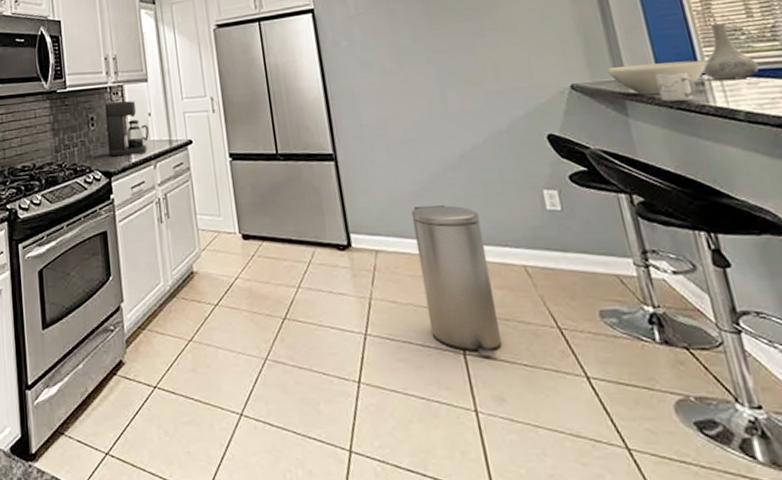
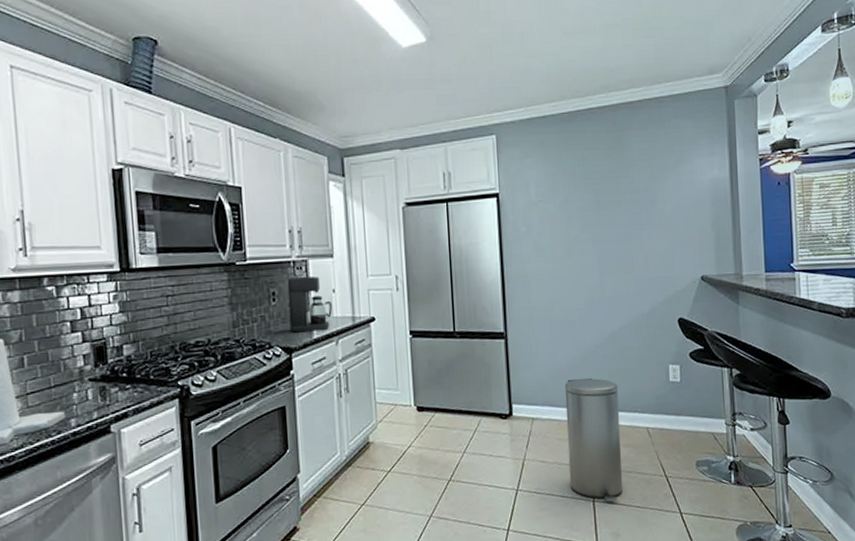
bowl: present [606,60,708,95] -> none [729,259,800,287]
mug: present [655,71,697,102] -> none [763,268,789,294]
vase: present [703,23,760,80] -> none [796,229,833,277]

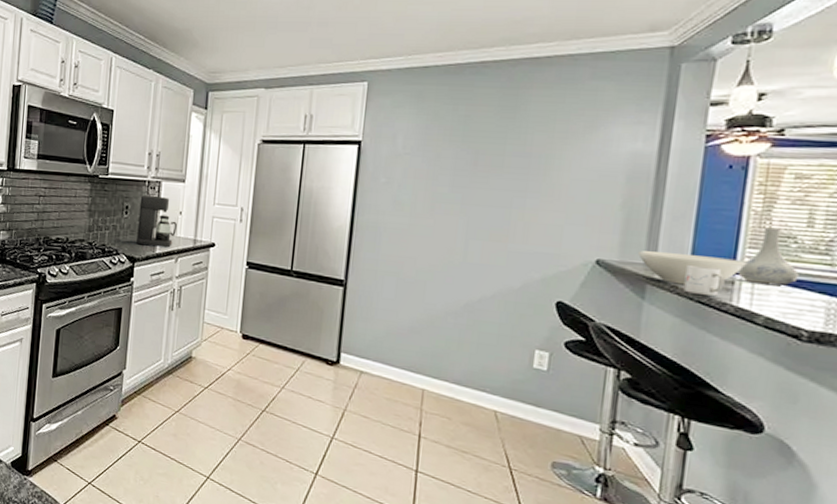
pedal bin: present [564,377,623,501] -> none [391,340,467,478]
bowl: none [729,259,800,287] -> present [638,250,747,285]
mug: none [763,268,789,294] -> present [683,264,725,297]
vase: none [796,229,833,277] -> present [737,227,799,287]

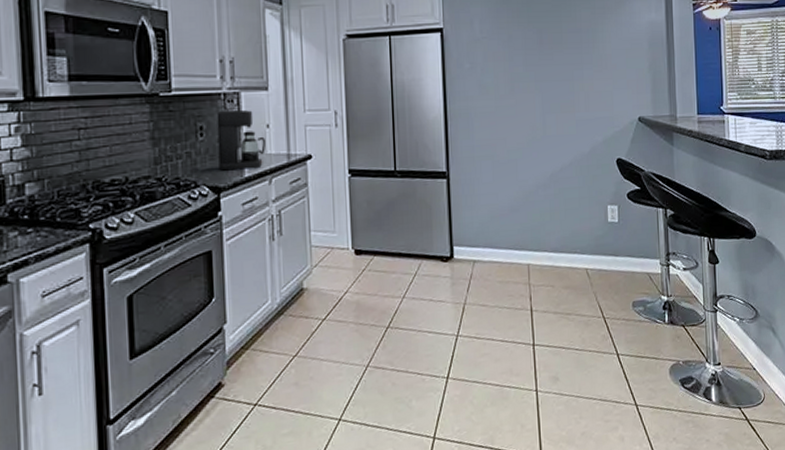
bowl: present [638,250,747,285] -> none [665,102,729,129]
mug: present [683,264,725,297] -> none [695,110,719,136]
vase: present [737,227,799,287] -> none [725,74,759,120]

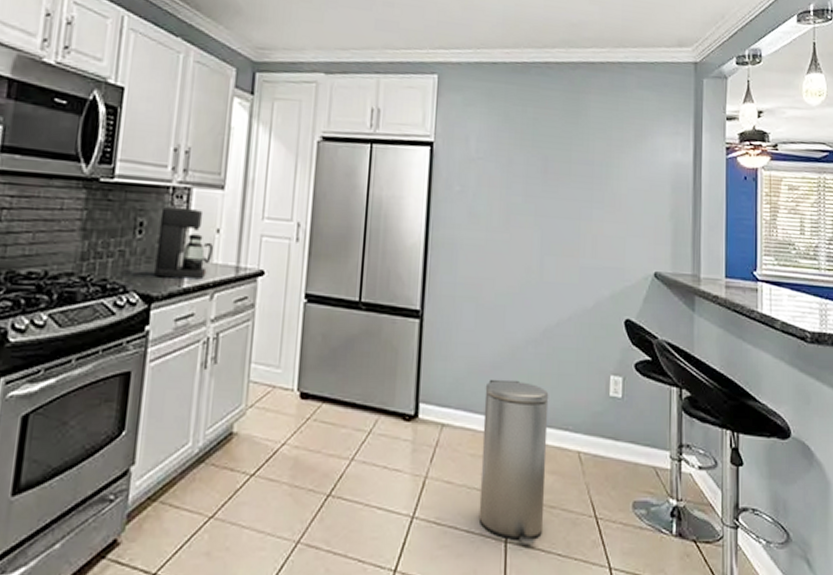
pedal bin: none [506,218,563,345] -> present [478,379,549,544]

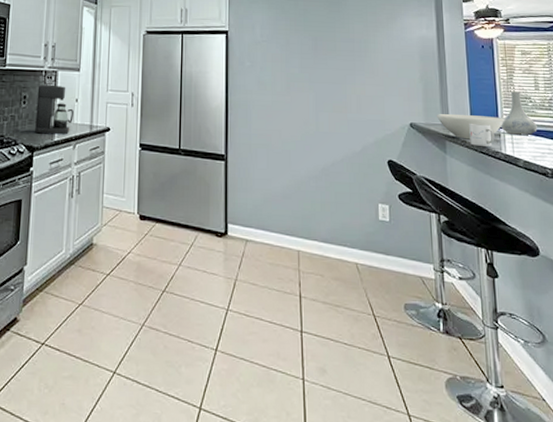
pedal bin: present [478,379,549,544] -> none [278,206,331,334]
bowl: none [686,261,764,295] -> present [437,114,505,140]
mug: none [723,273,751,305] -> present [469,123,495,148]
vase: none [759,235,799,291] -> present [501,91,537,136]

